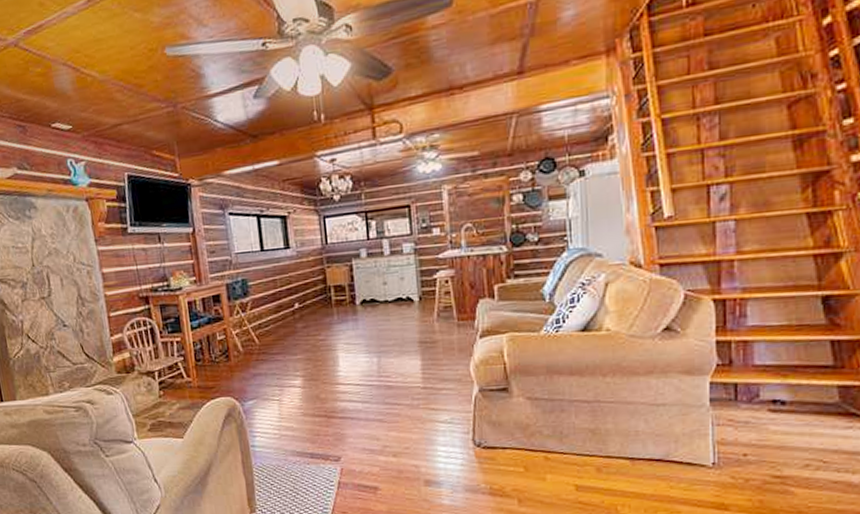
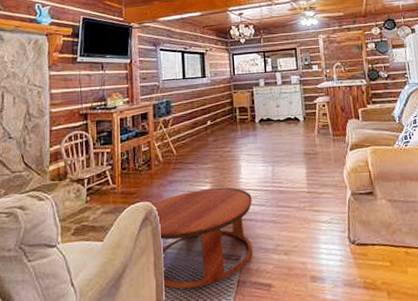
coffee table: none [234,381,356,489] -> present [151,187,253,289]

